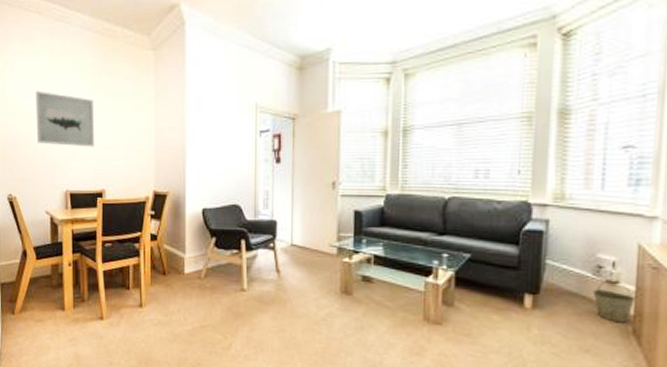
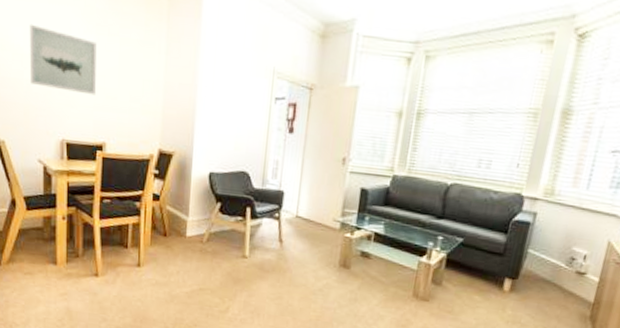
bucket: present [592,278,635,323] -> none [562,270,597,309]

